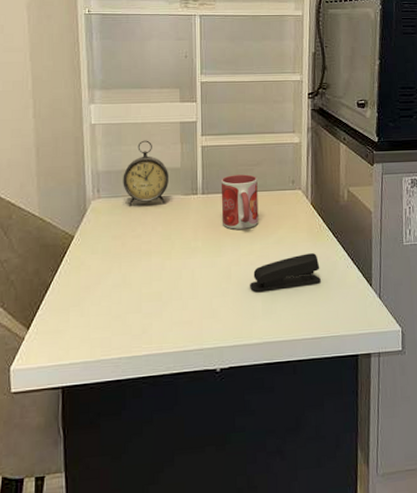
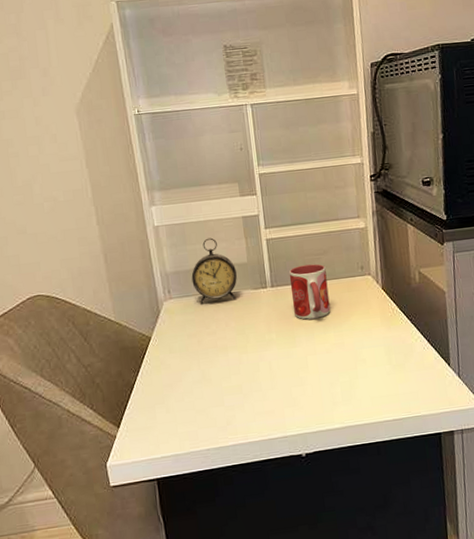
stapler: present [250,253,321,292] -> none [327,337,398,378]

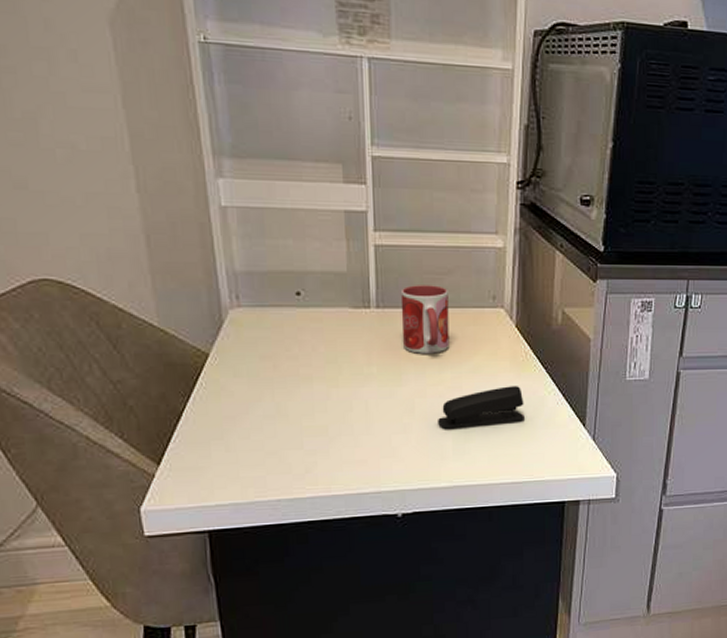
alarm clock: present [191,237,237,305] -> none [269,232,332,319]
stapler: none [327,337,398,378] -> present [438,386,524,429]

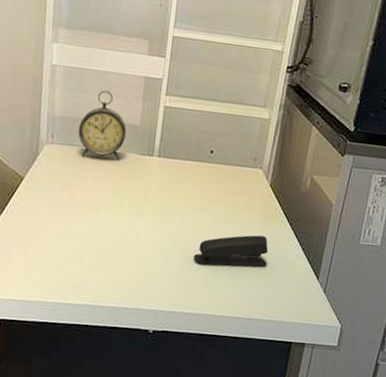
alarm clock: none [269,232,332,319] -> present [78,90,126,160]
mug: present [400,285,450,354] -> none [175,142,218,200]

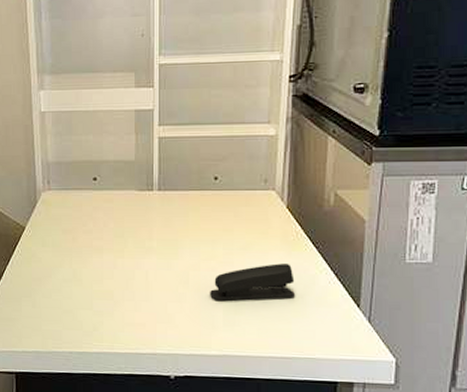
alarm clock: present [78,90,126,160] -> none [73,129,121,200]

